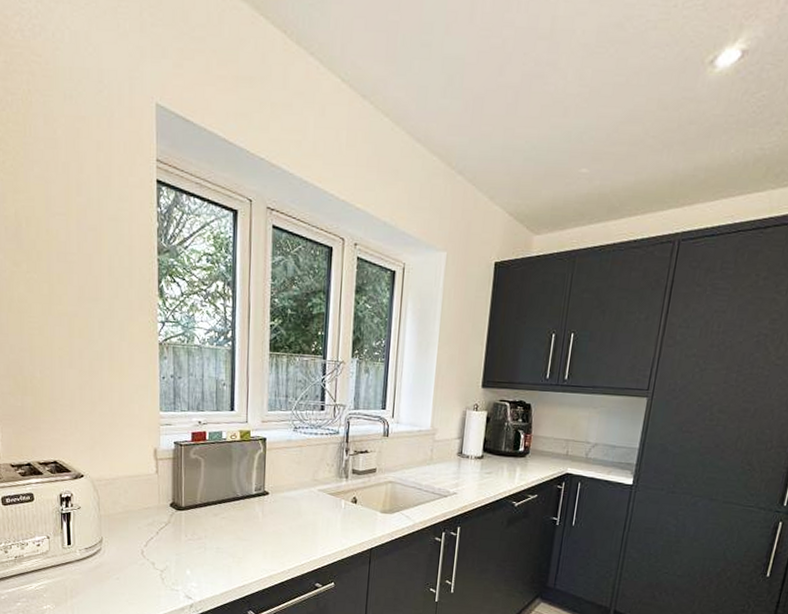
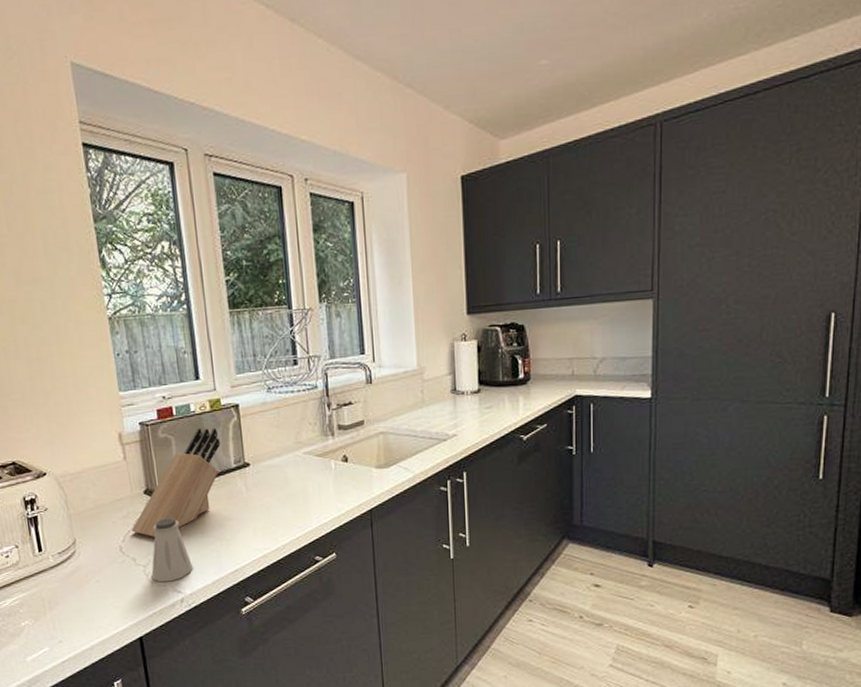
knife block: none [154,455,246,546] -> present [131,427,221,537]
saltshaker: none [167,530,205,588] -> present [151,517,193,582]

